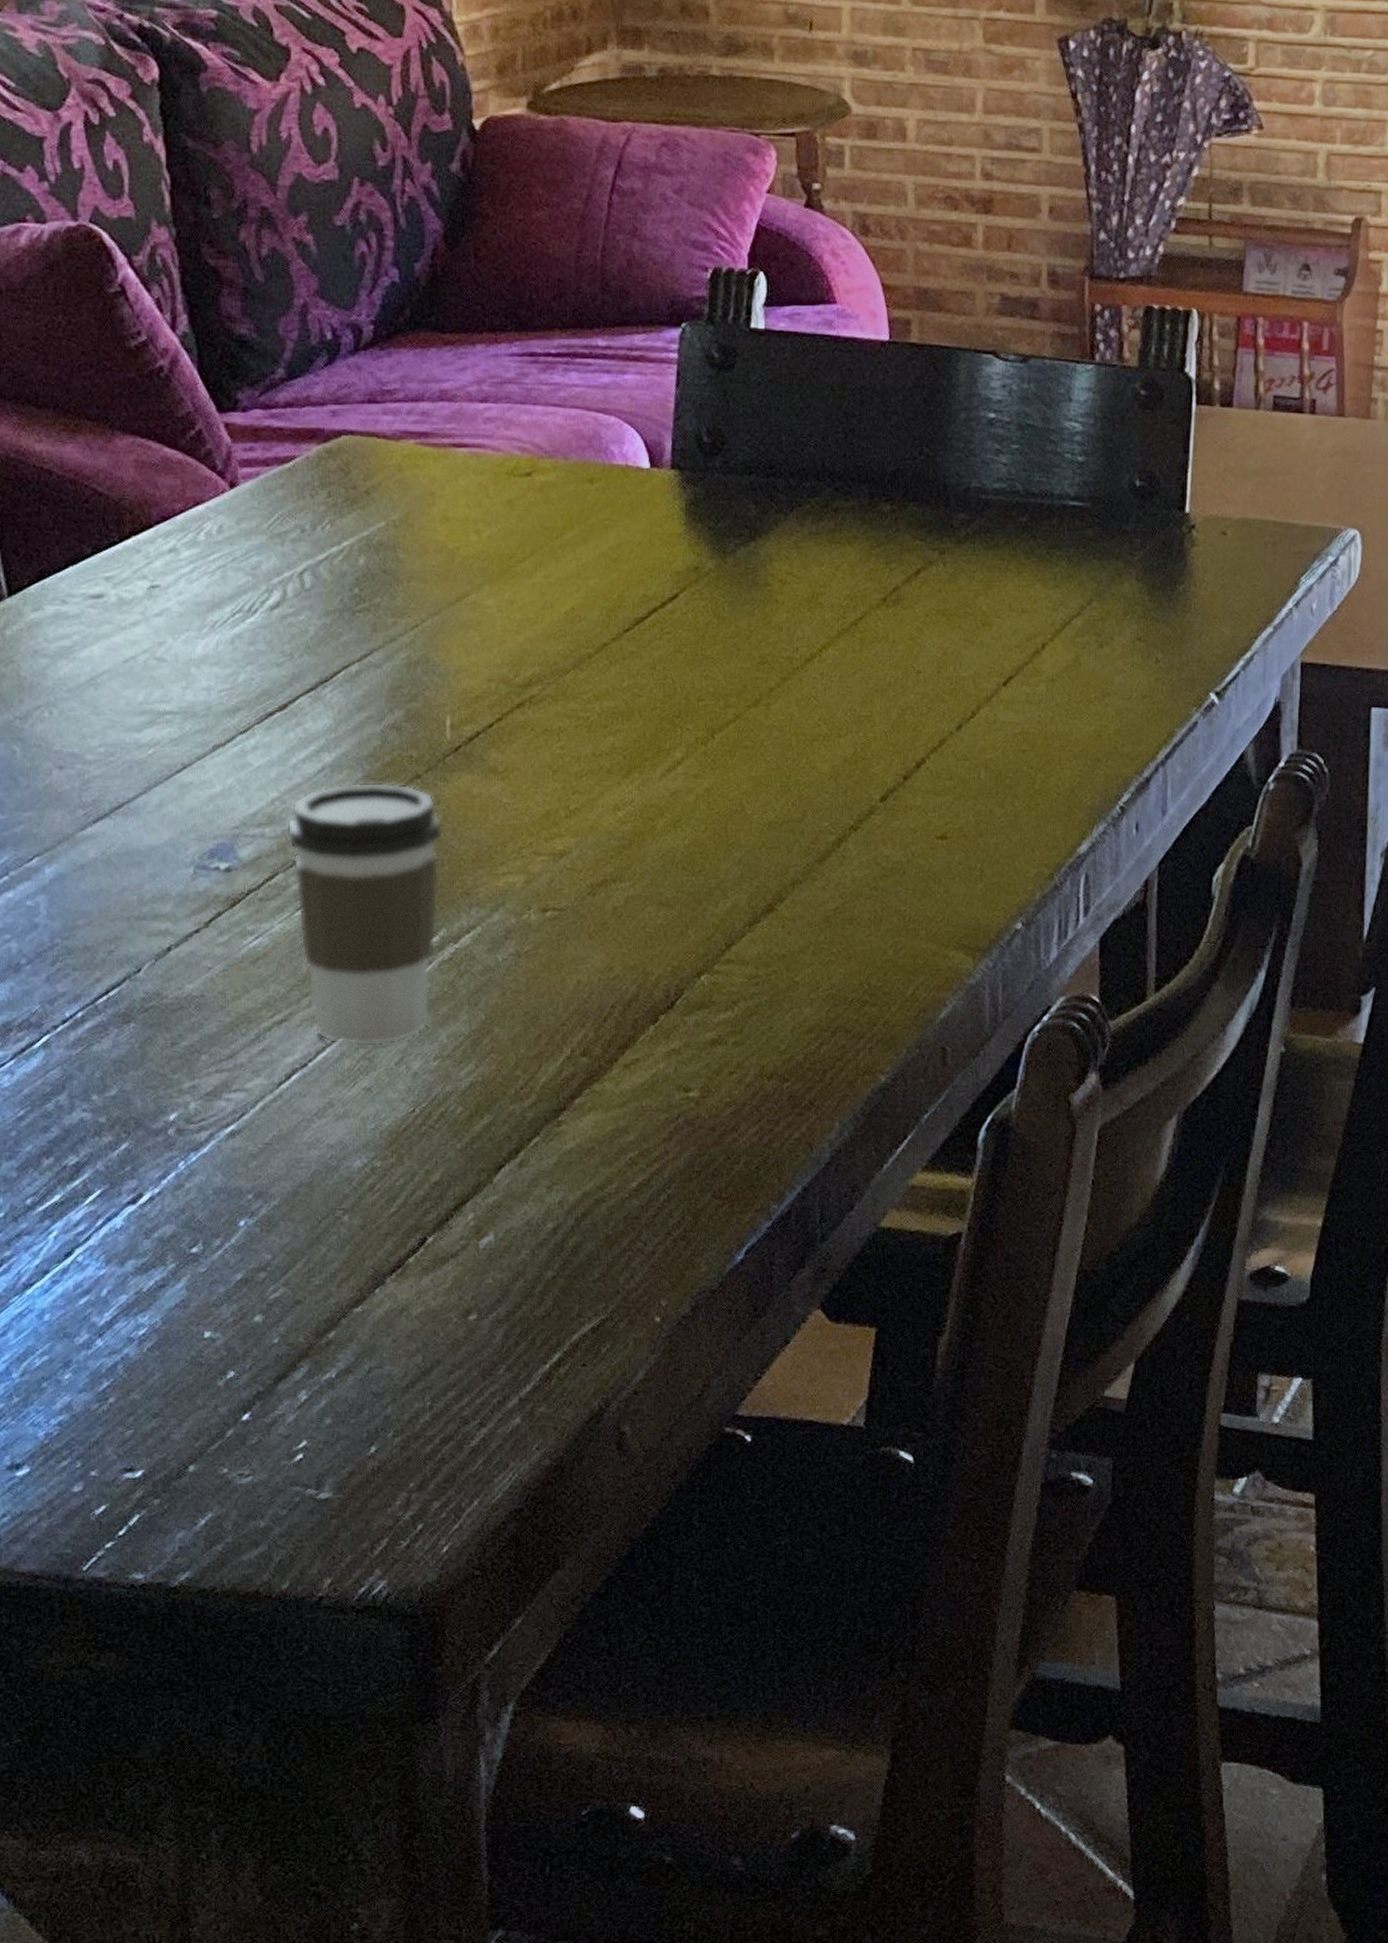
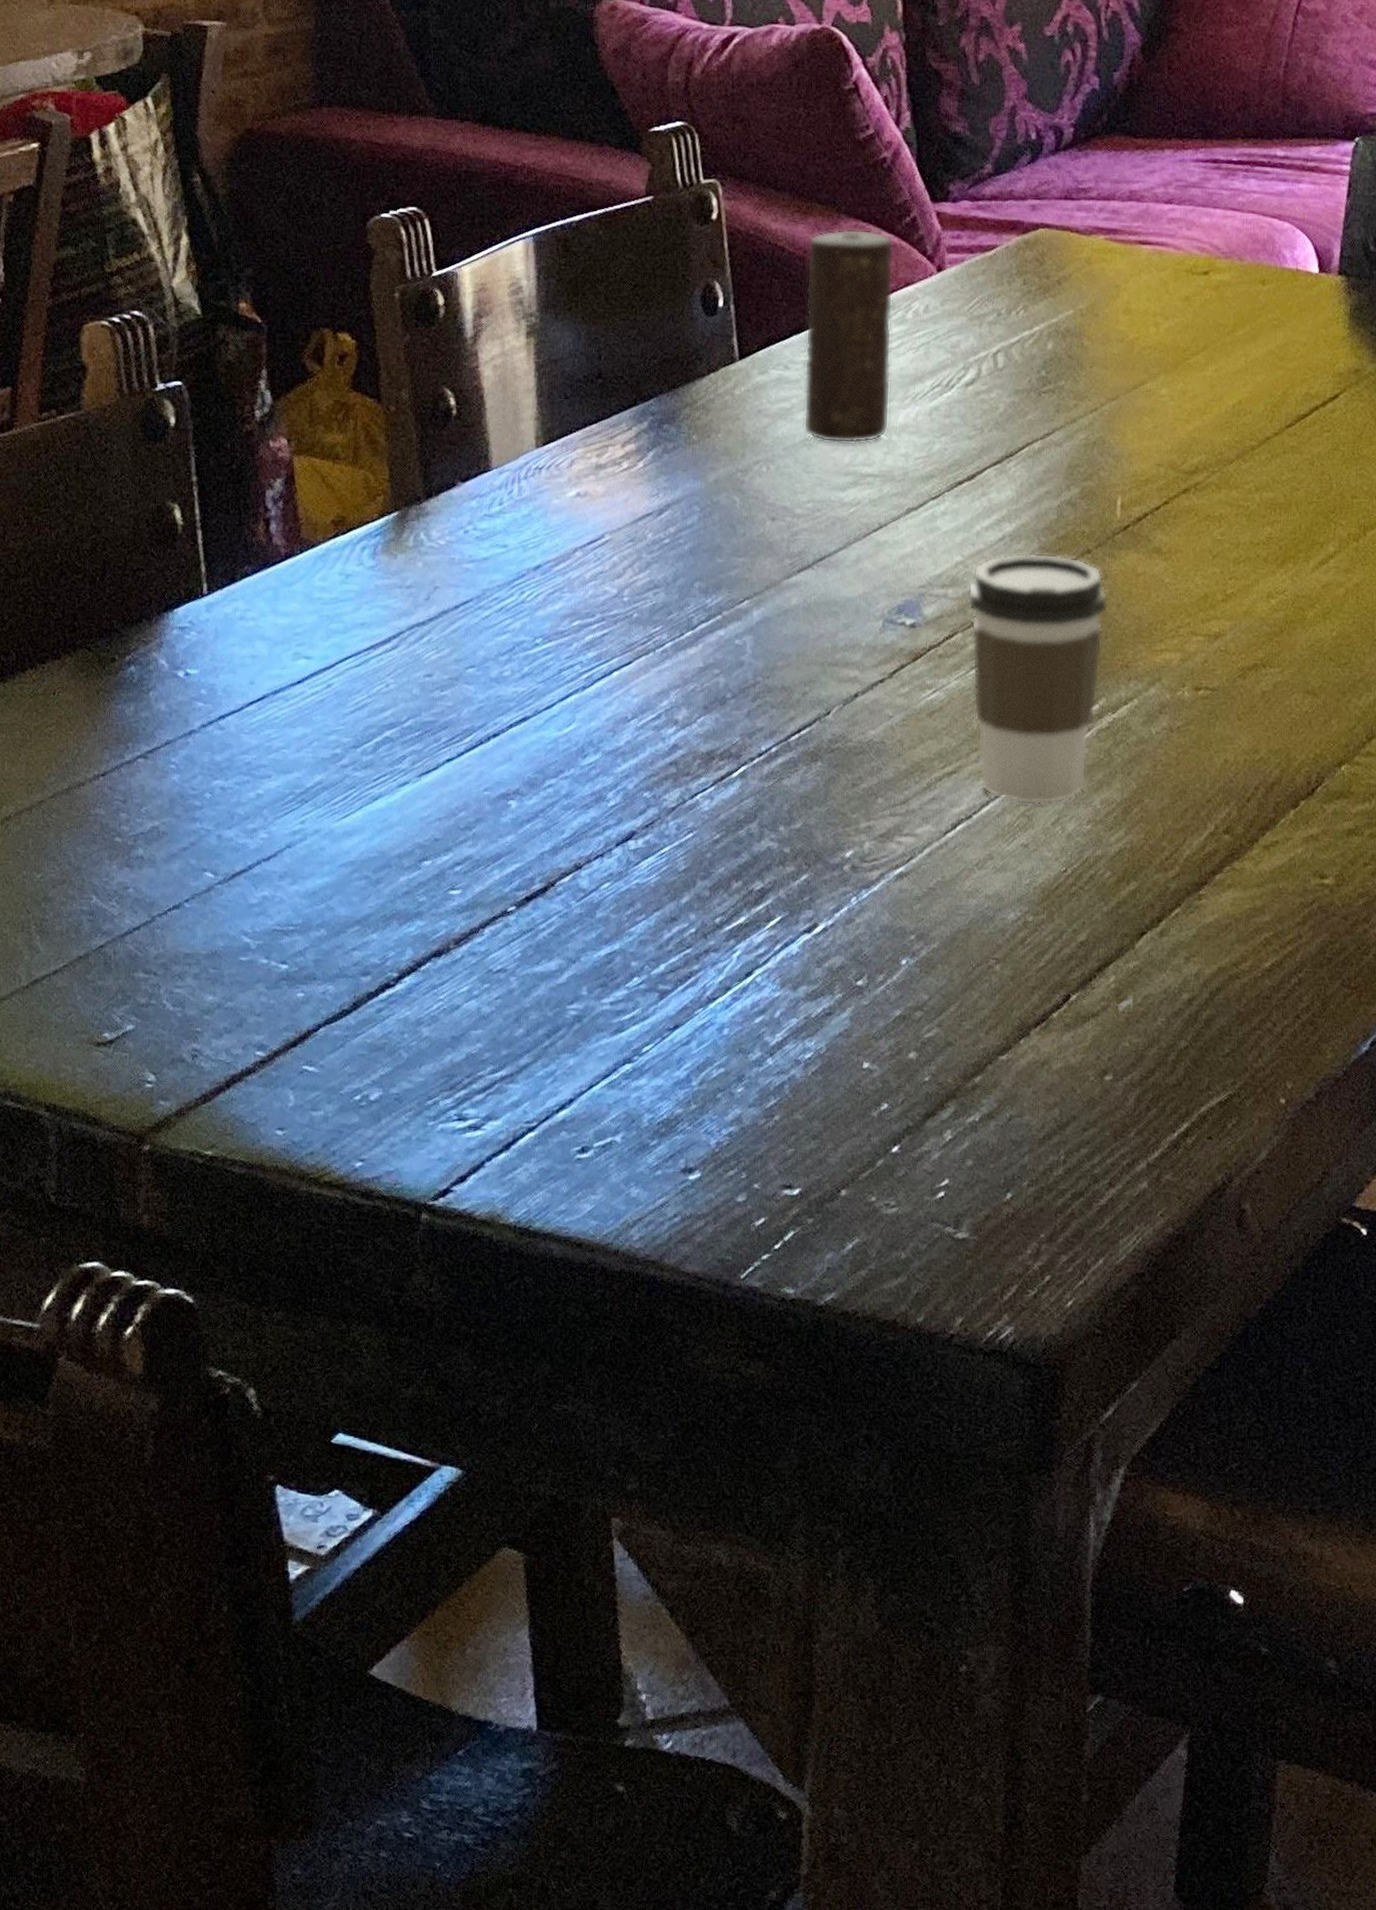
candle: none [79,446,187,681] -> present [803,229,894,444]

